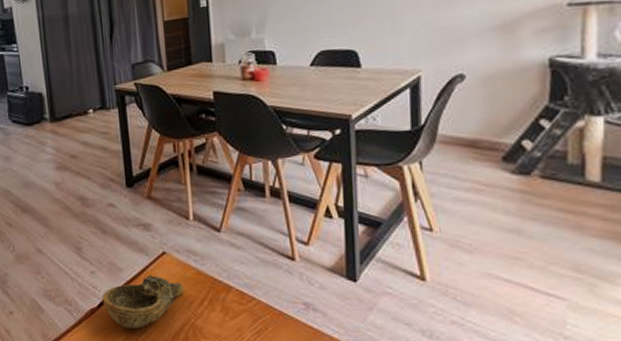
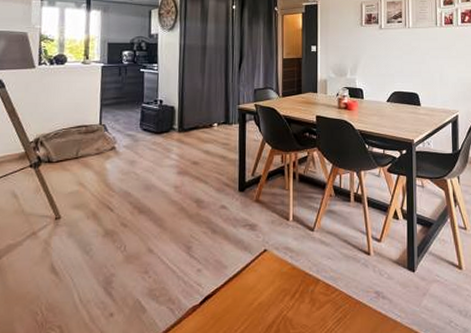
decorative bowl: present [102,275,185,330] -> none [205,271,281,325]

